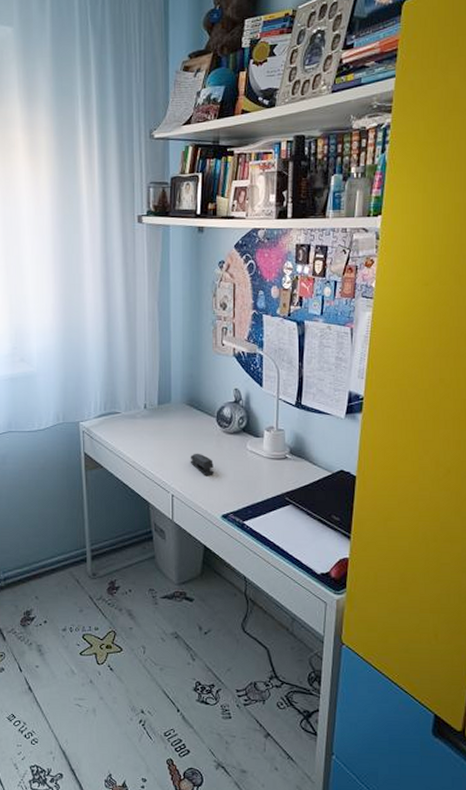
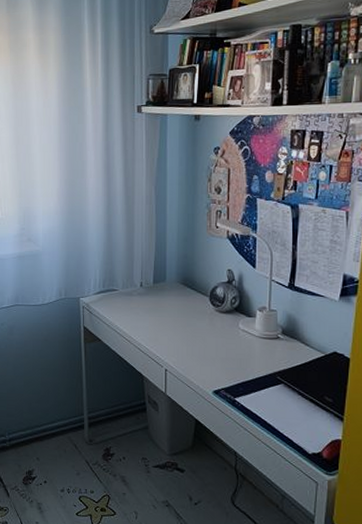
stapler: present [190,453,214,475] -> none [183,330,206,352]

